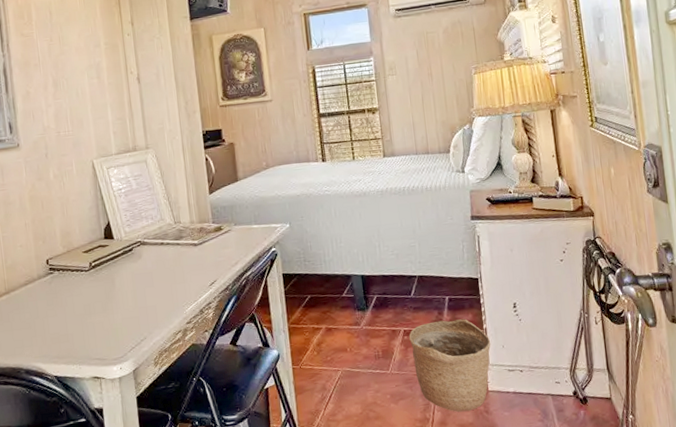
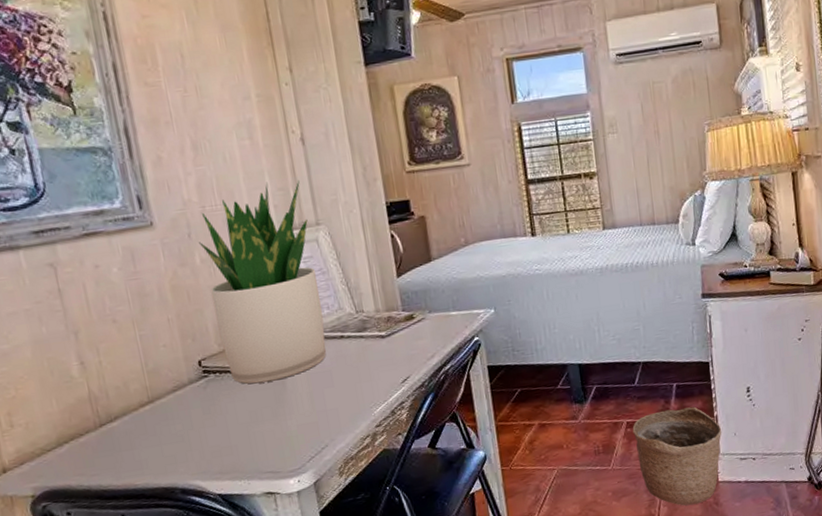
planter: none [53,112,149,282] -> present [199,181,326,384]

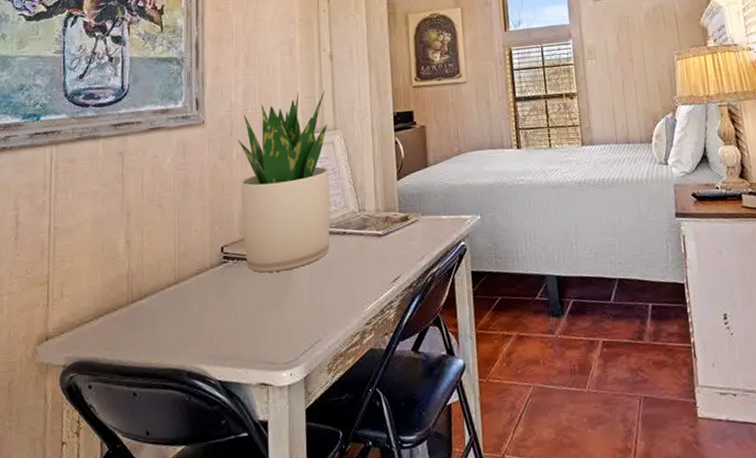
basket: present [632,406,722,506] -> none [608,330,700,443]

